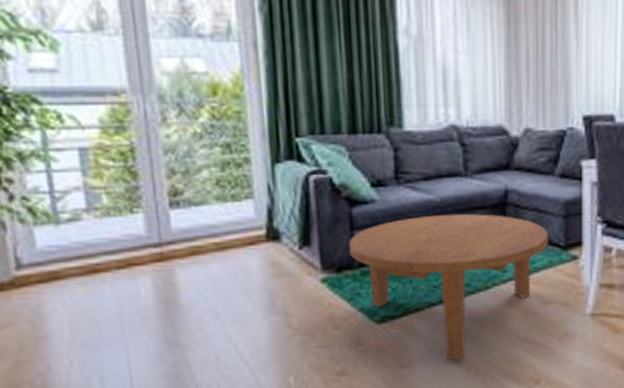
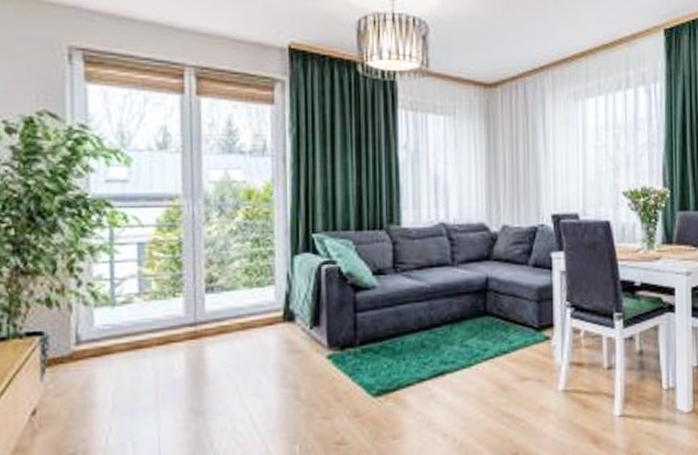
coffee table: present [348,213,548,361] -> none [352,298,524,433]

